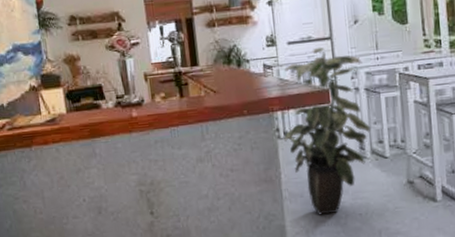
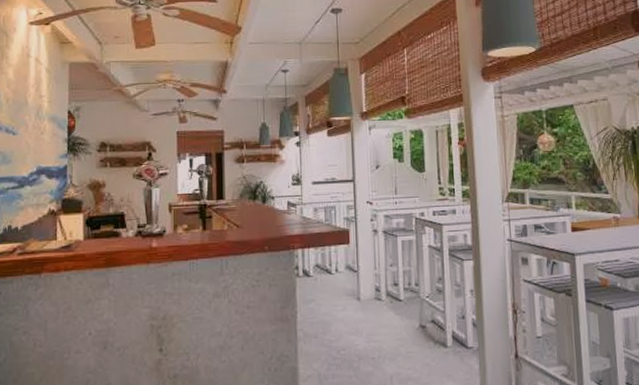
indoor plant: present [283,47,371,215] -> none [303,188,386,358]

